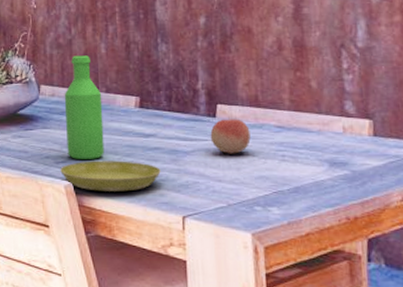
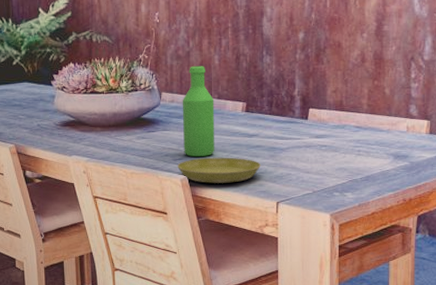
fruit: present [210,119,251,154] -> none [302,121,334,150]

